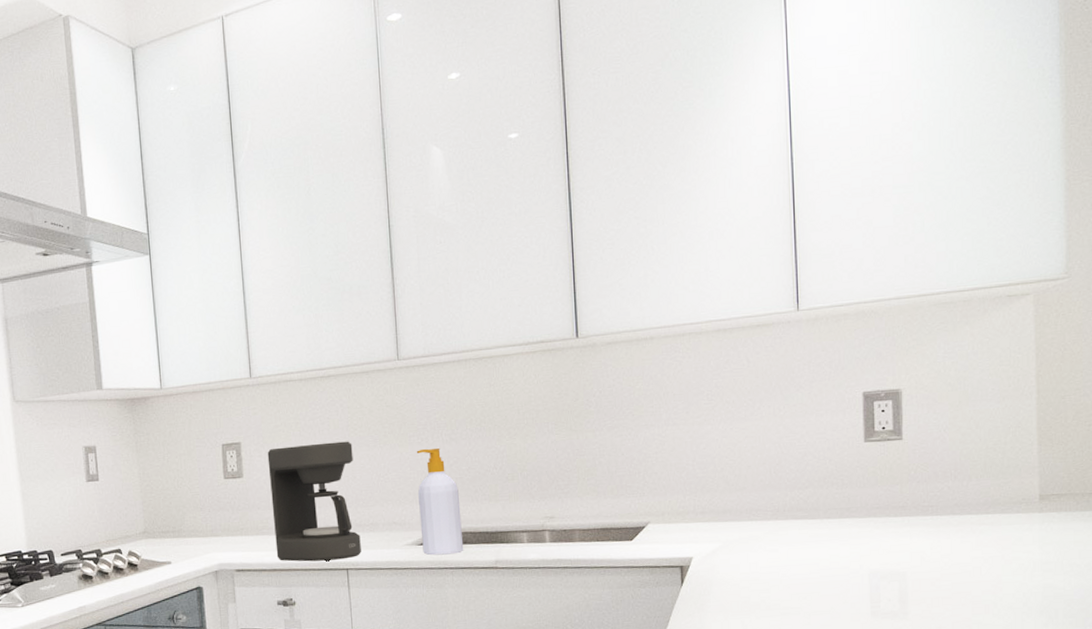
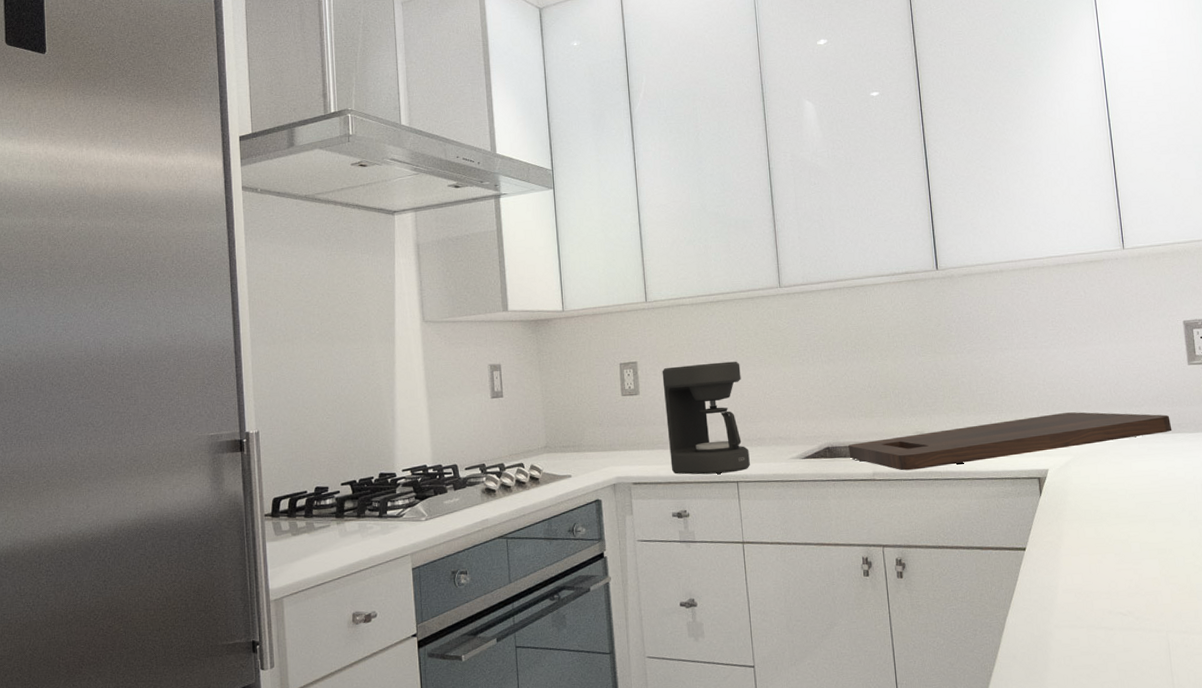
soap bottle: present [416,448,464,556] -> none [798,368,844,469]
cutting board: none [469,495,839,559] -> present [848,412,1172,471]

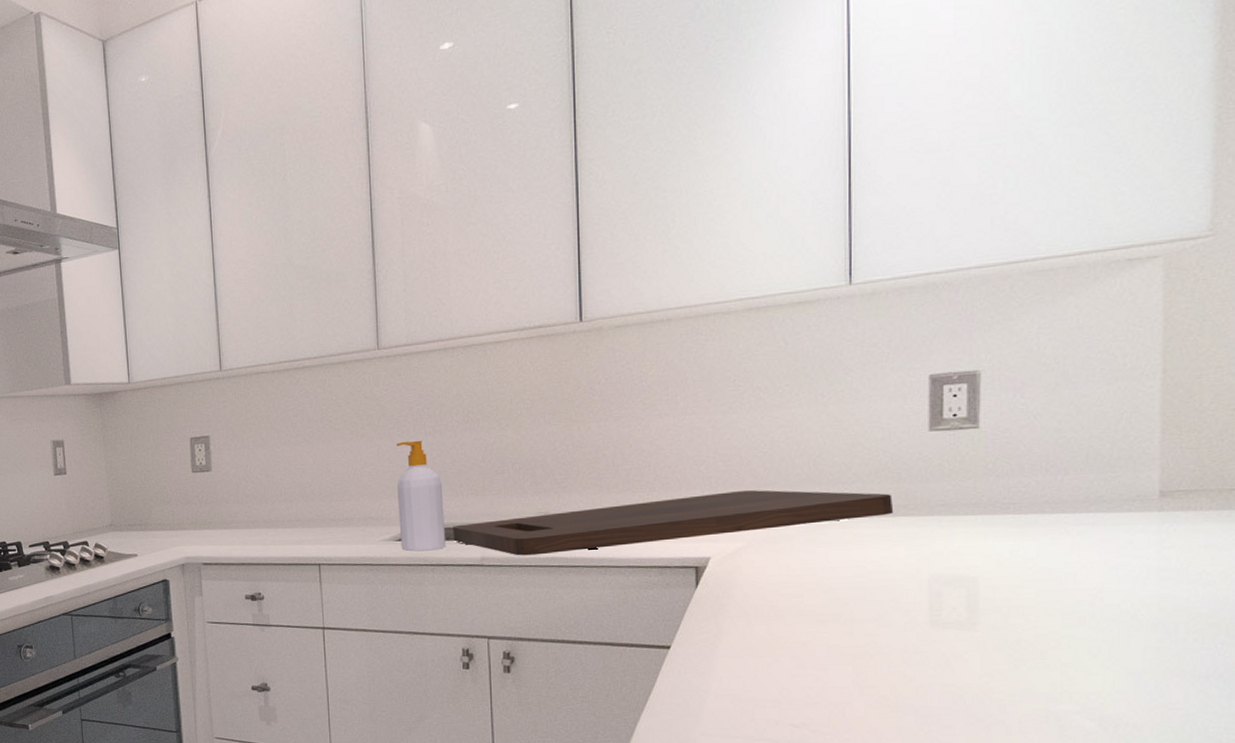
coffee maker: present [662,361,750,475] -> none [237,434,335,557]
soap bottle: none [798,368,844,469] -> present [396,441,446,552]

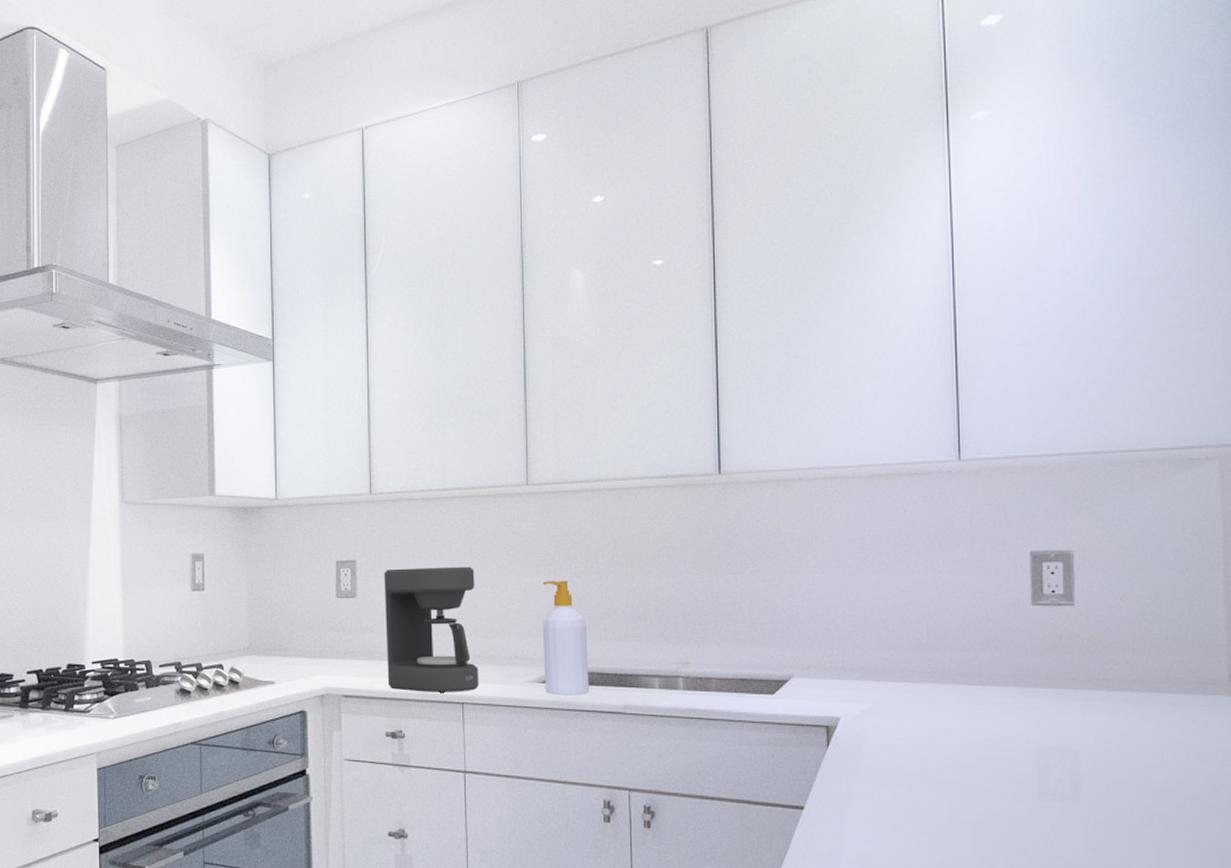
coffee maker: none [237,434,335,557] -> present [384,566,479,692]
cutting board: present [453,490,894,556] -> none [596,652,1004,706]

